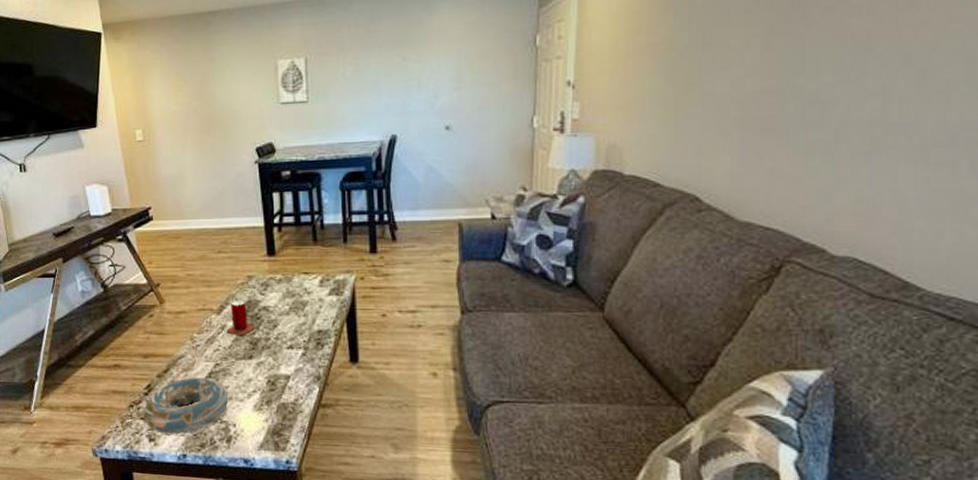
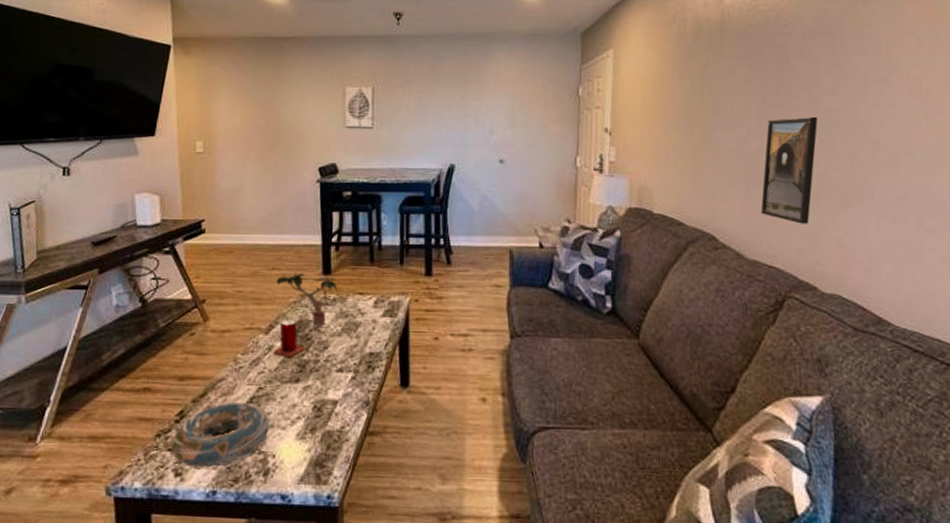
potted plant: none [223,254,285,306] -> present [276,271,340,327]
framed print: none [758,44,843,177] -> present [760,116,818,224]

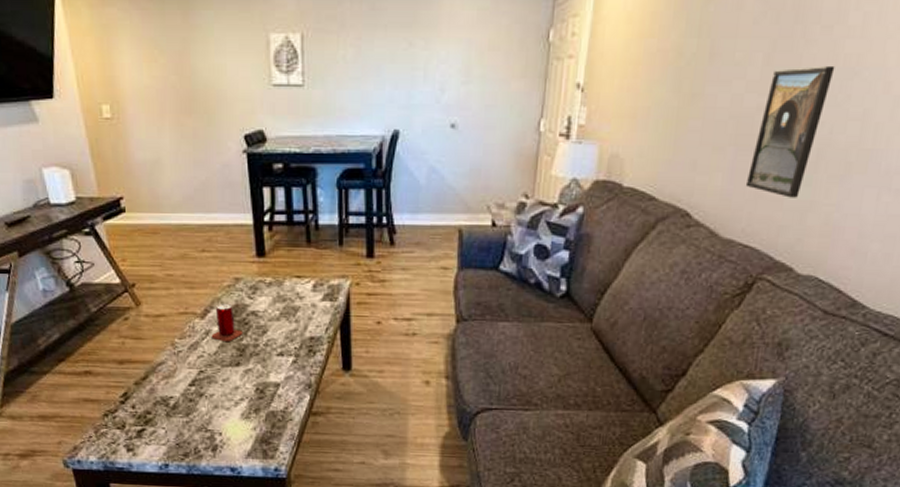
decorative bowl: present [171,401,270,469] -> none [119,384,214,445]
potted plant: present [276,271,340,327] -> none [207,253,276,311]

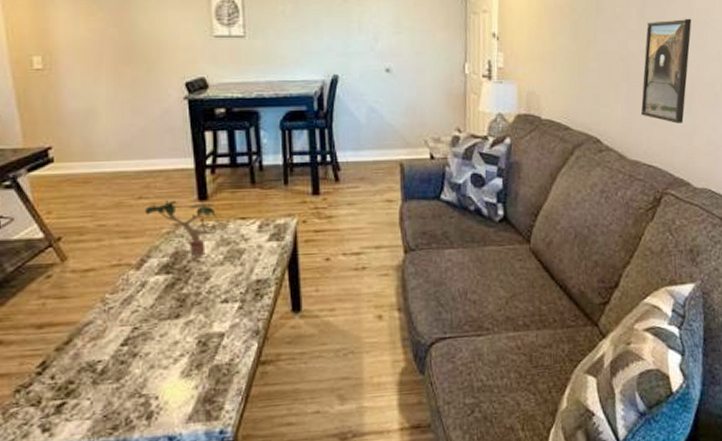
potted plant: none [207,253,276,311] -> present [144,199,219,257]
beer can: present [211,303,243,343] -> none [148,251,184,293]

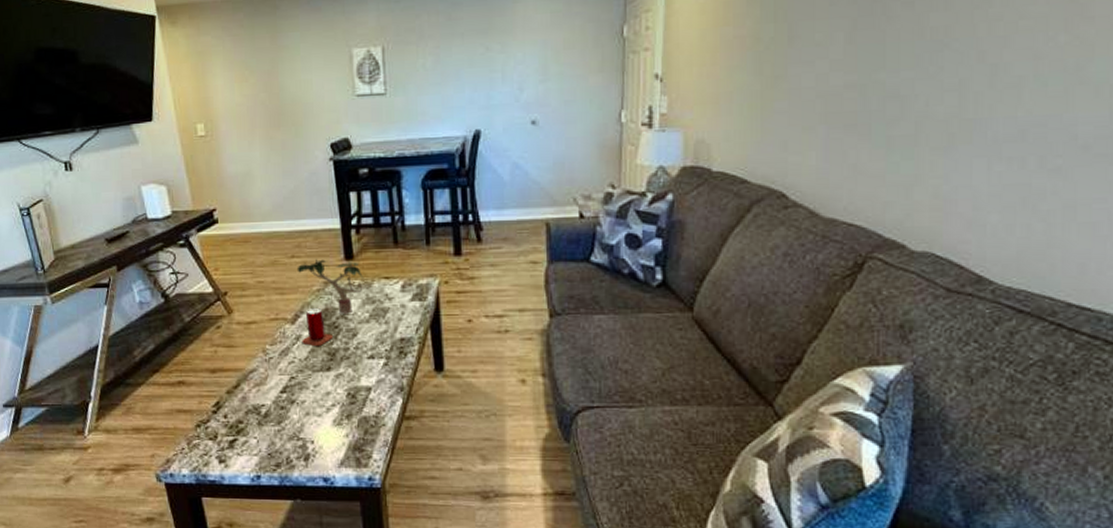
beer can: none [148,251,184,293] -> present [302,307,334,347]
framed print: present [640,18,692,124] -> none [842,39,922,173]

